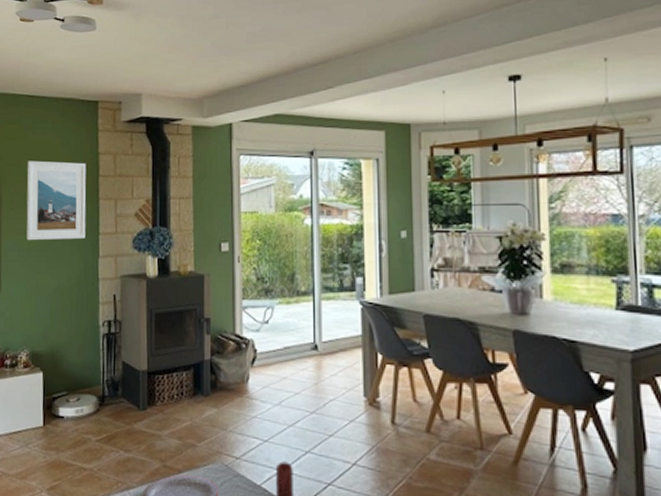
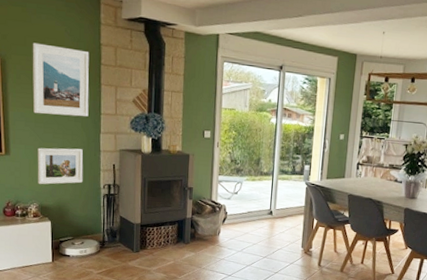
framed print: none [29,278,80,326] -> present [37,147,83,185]

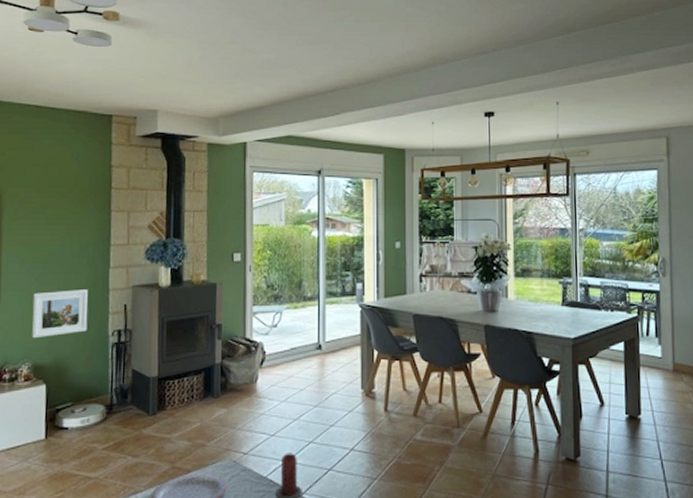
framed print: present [32,42,89,117] -> none [30,171,98,252]

